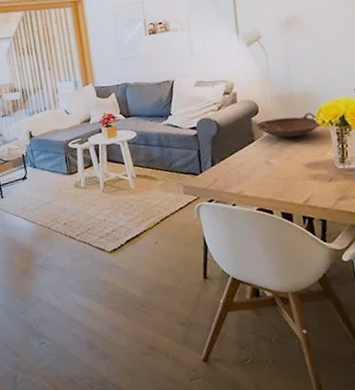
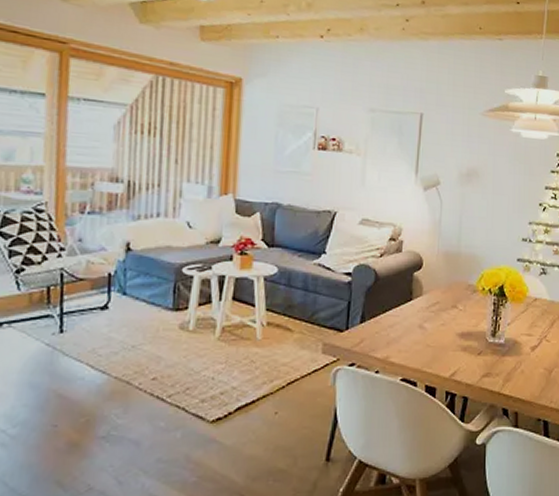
bowl: present [255,112,324,138] -> none [415,276,483,302]

